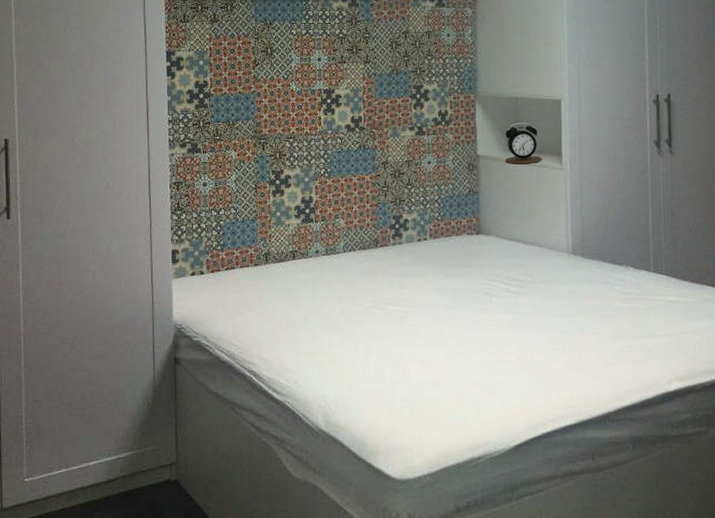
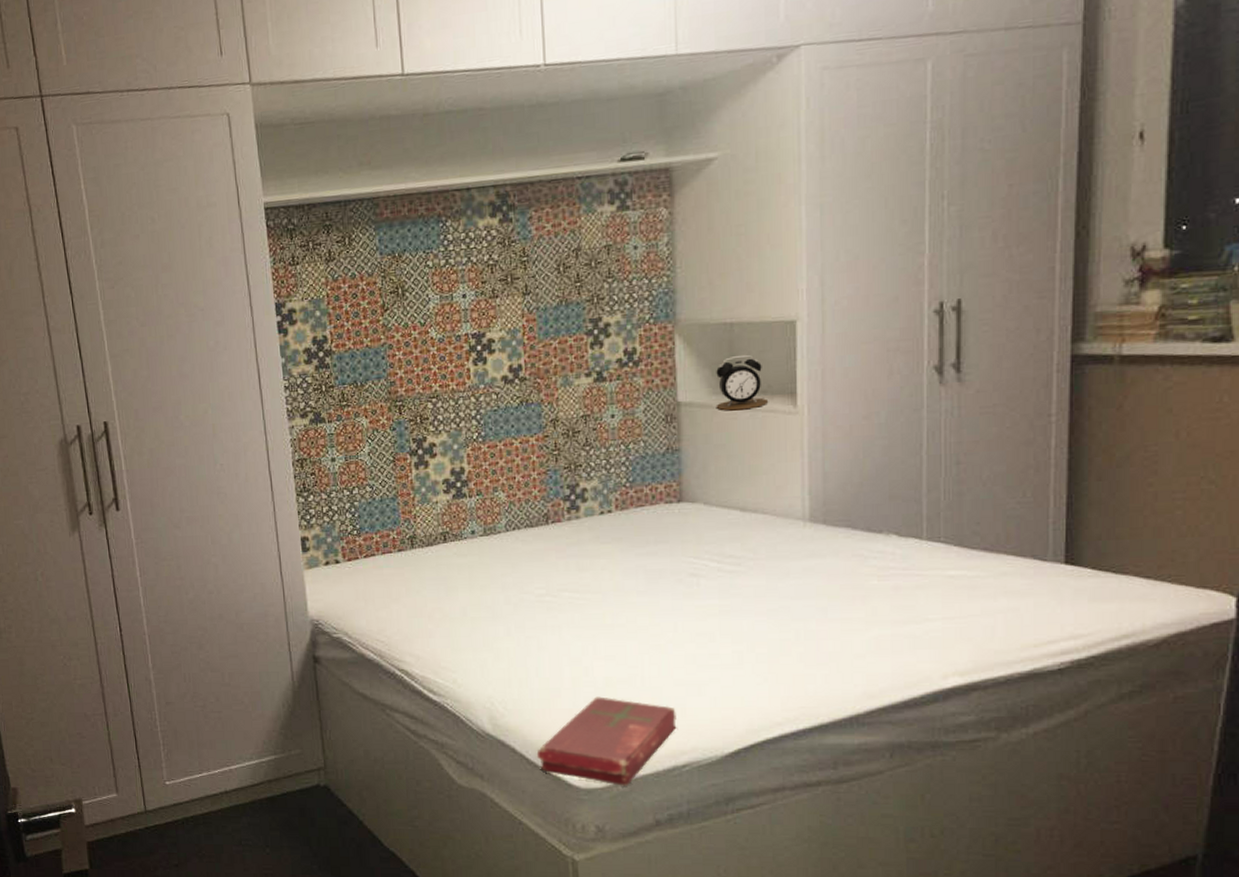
book: none [361,396,474,477] -> present [536,696,677,786]

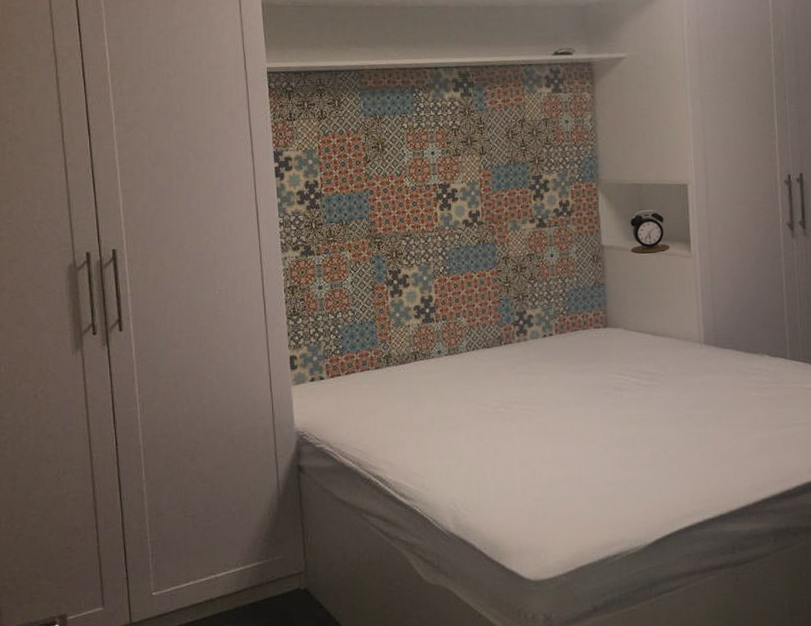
book: present [536,696,677,786] -> none [493,496,608,577]

